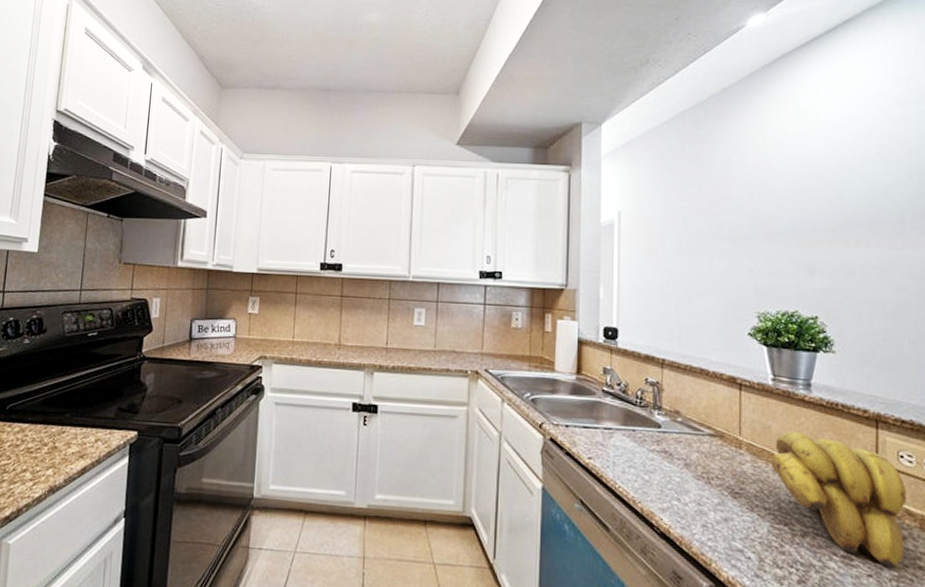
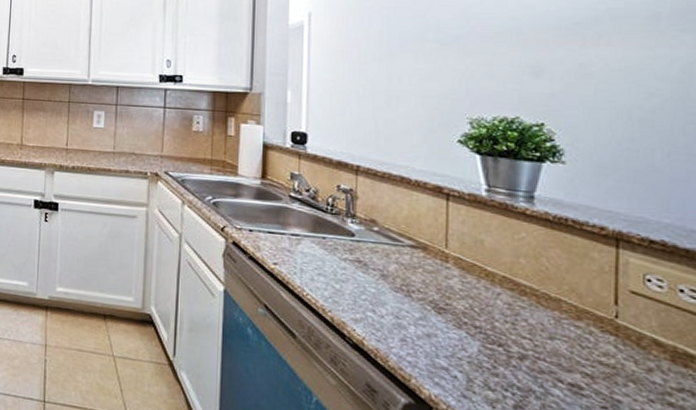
banana bunch: present [771,431,907,568] -> none [483,246,655,402]

